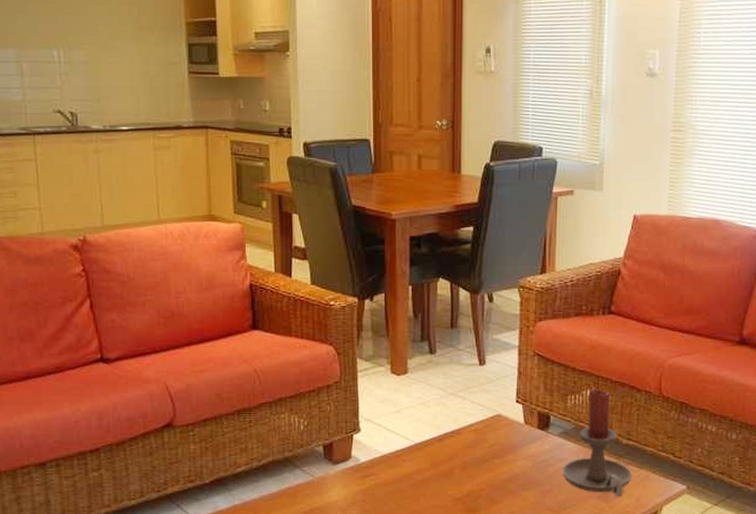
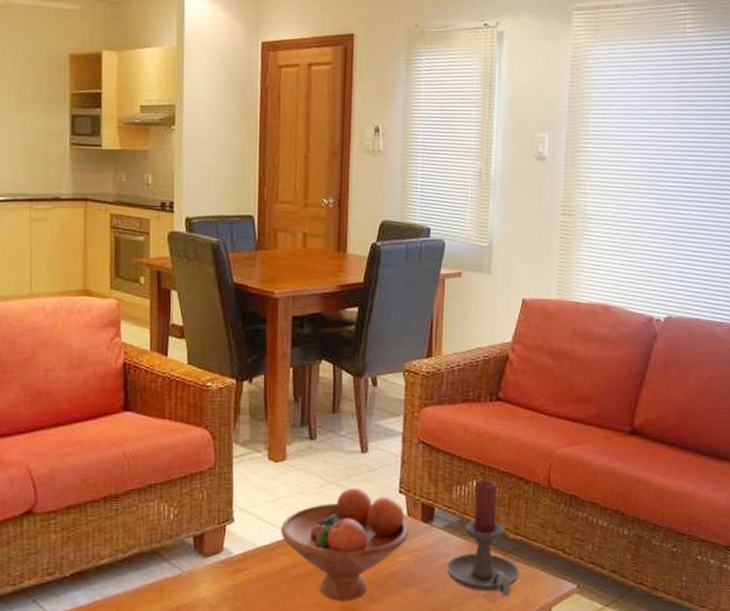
fruit bowl: none [405,398,526,503] -> present [281,487,409,601]

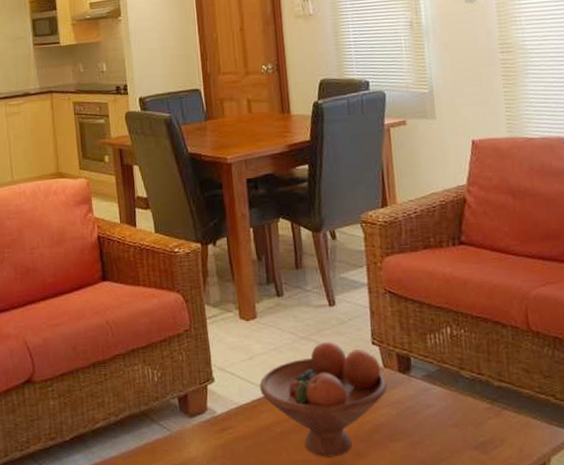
candle holder: present [446,478,520,596] -> none [430,325,510,448]

